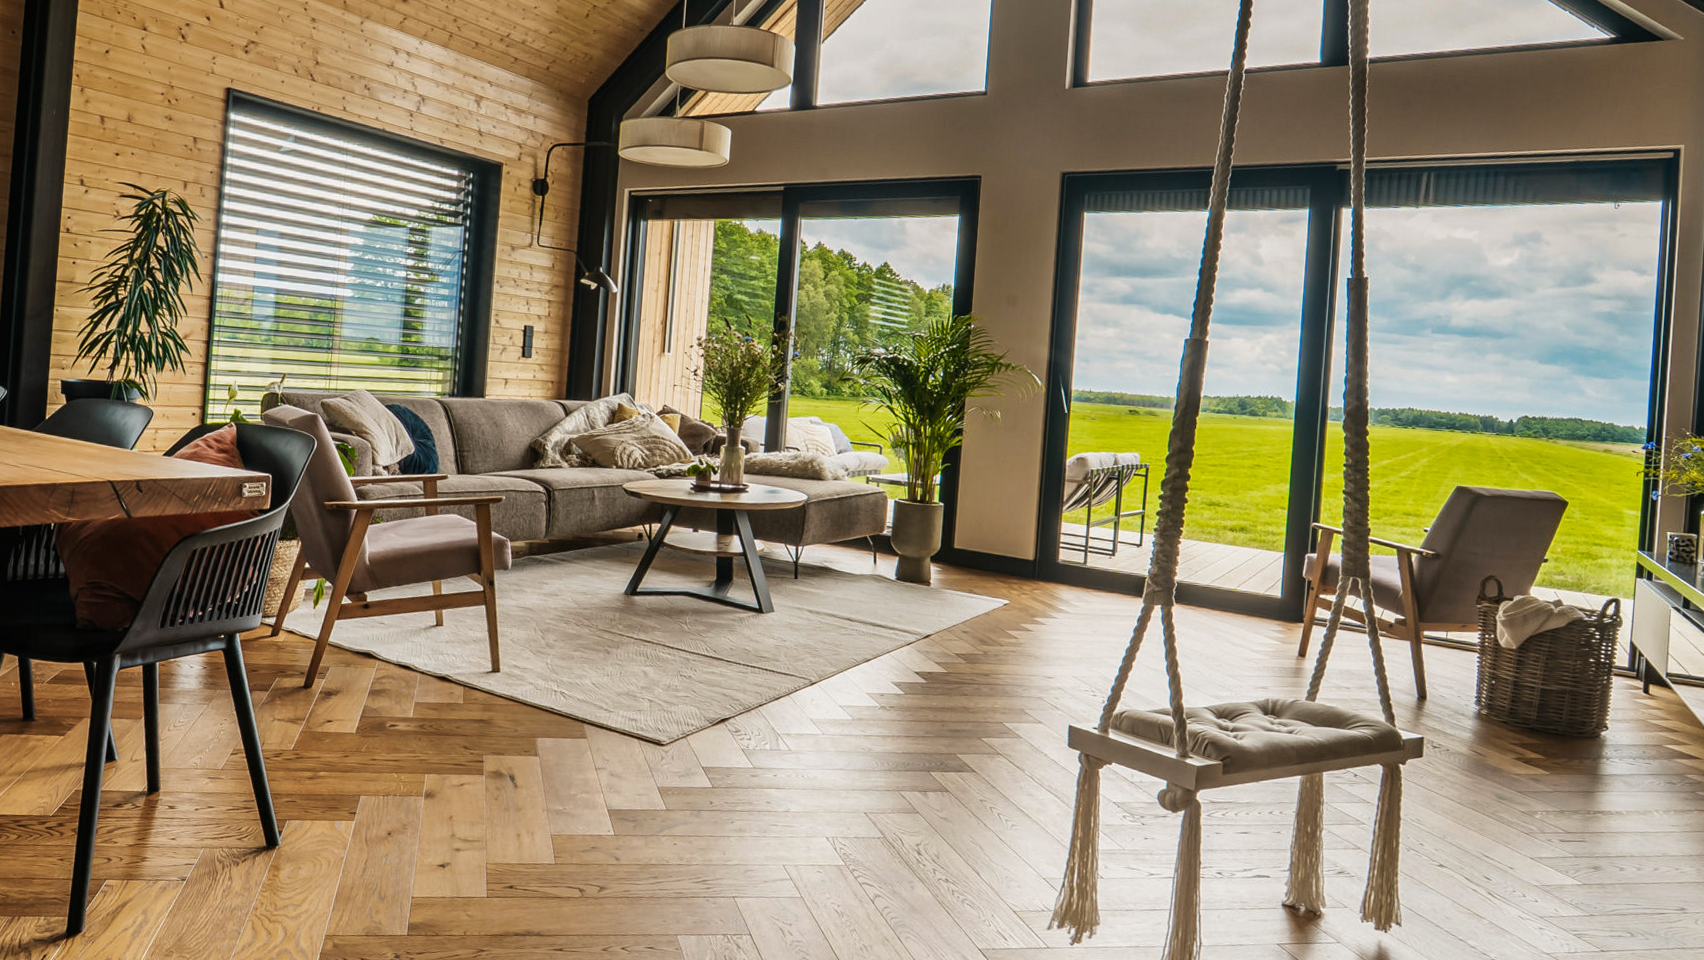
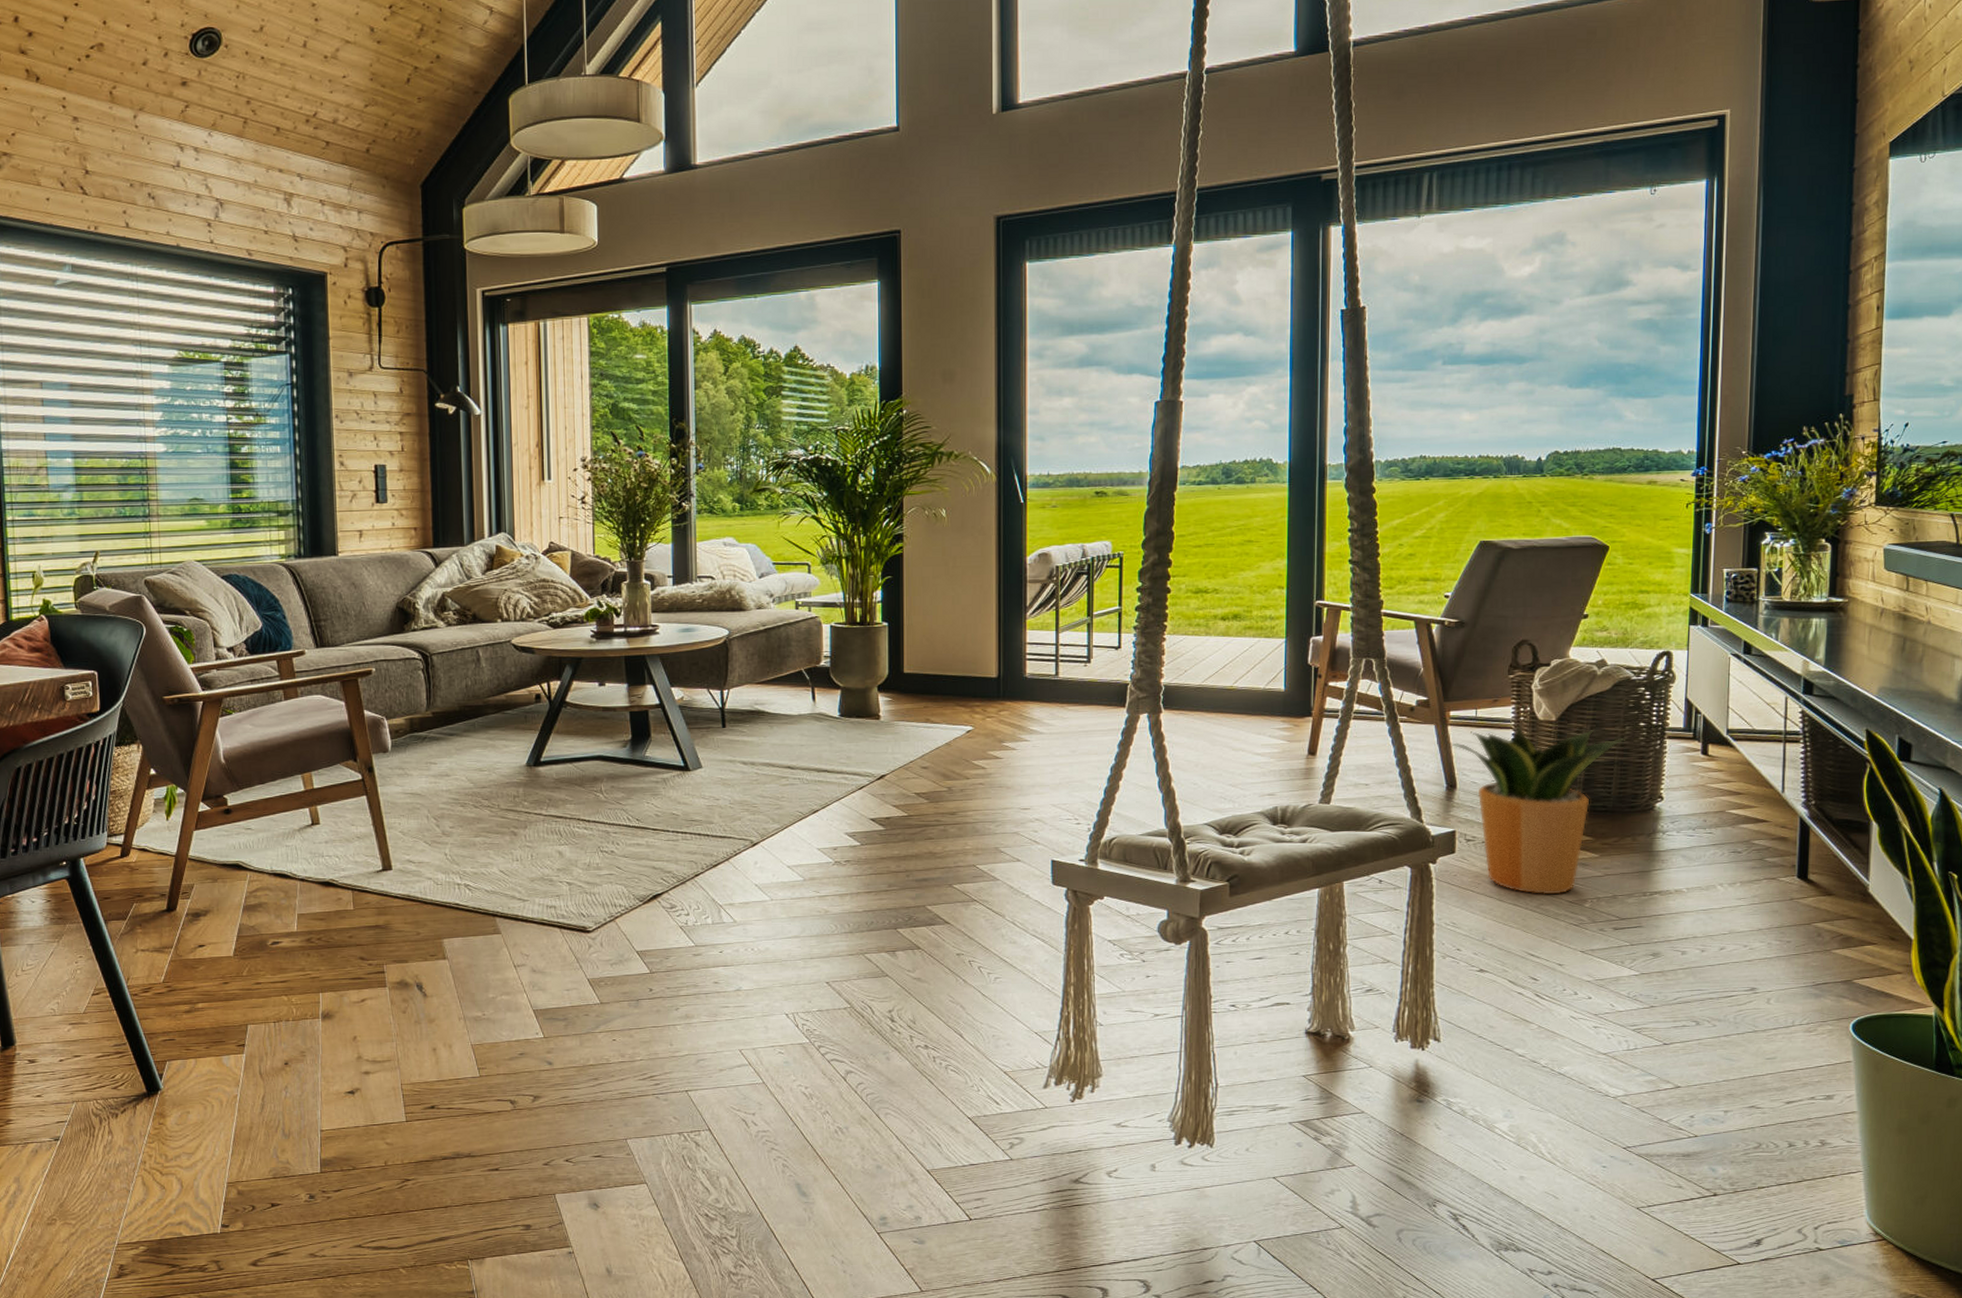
potted plant: none [1421,649,1577,805] -> present [1449,725,1626,895]

